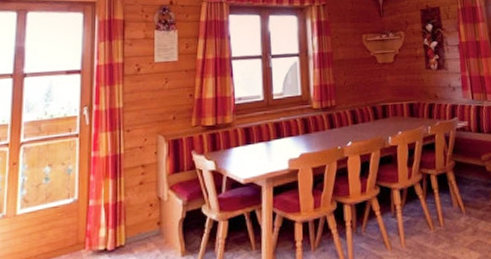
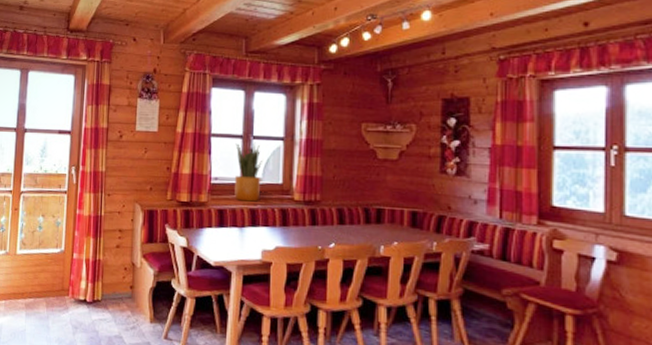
planter: none [255,61,283,117] -> present [234,143,263,202]

